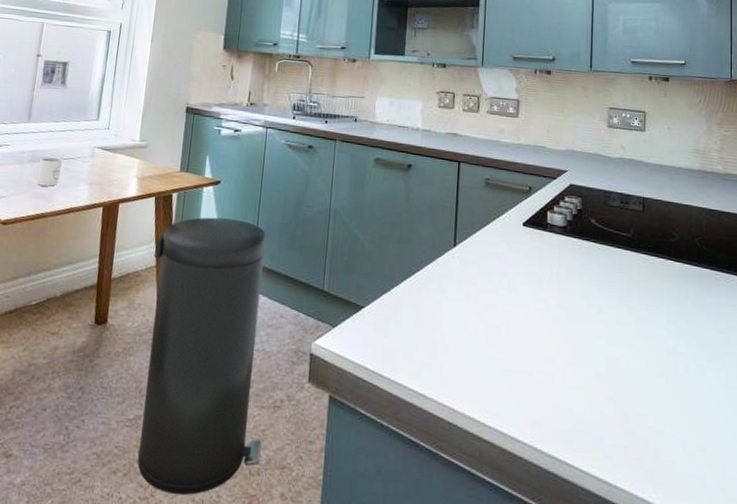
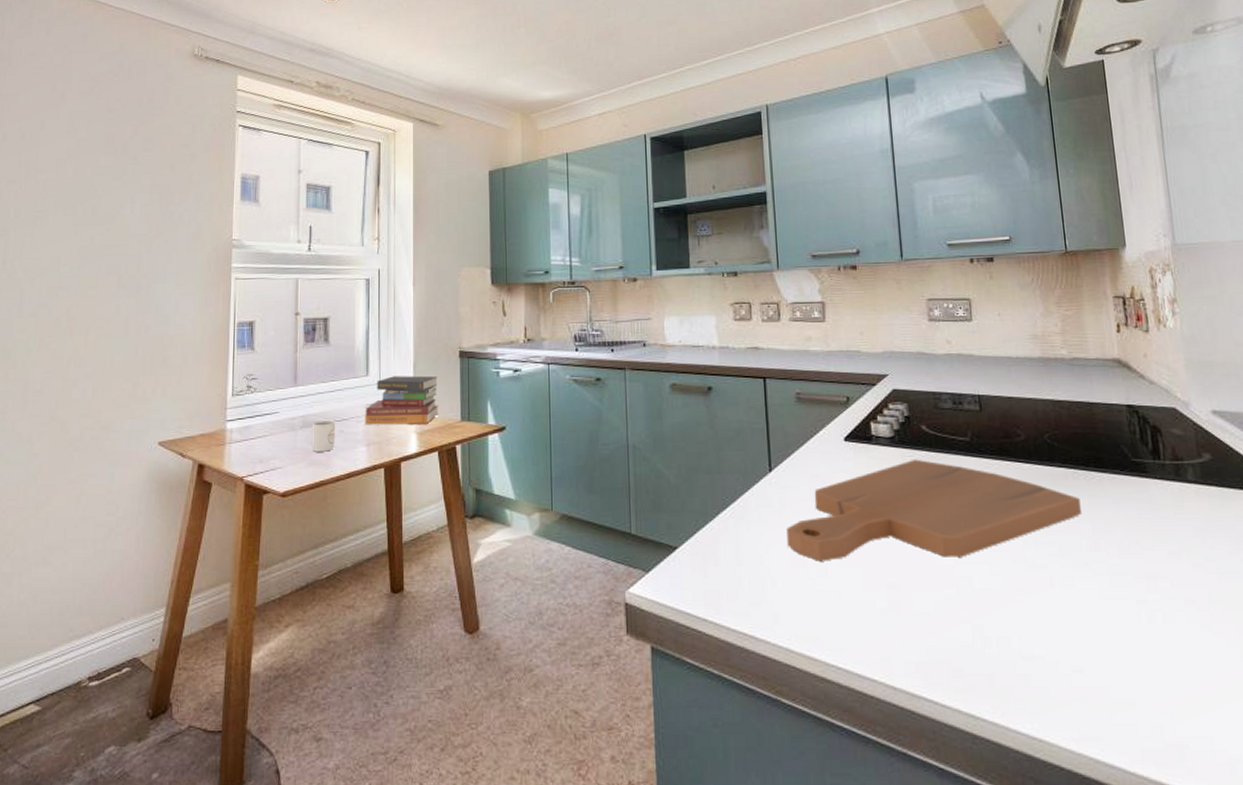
books: none [90,123,164,171] -> present [365,375,439,425]
pedal bin: present [137,217,266,495] -> none [445,466,584,767]
cutting board: none [462,248,719,340] -> present [786,459,1081,561]

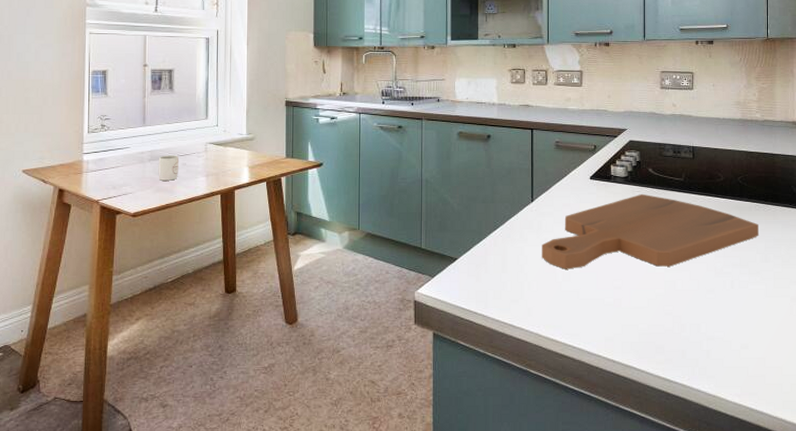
books: present [365,375,439,425] -> none [204,120,268,160]

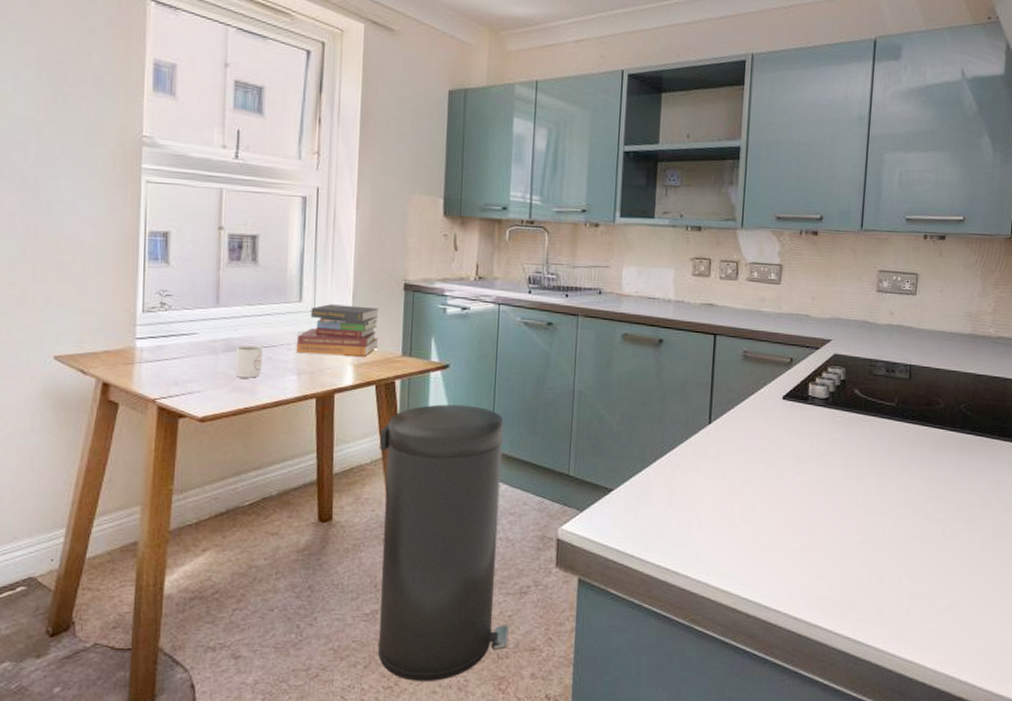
books: none [204,120,268,160] -> present [296,304,379,357]
pedal bin: none [271,195,379,423] -> present [377,404,509,682]
cutting board: present [542,193,759,269] -> none [717,419,981,509]

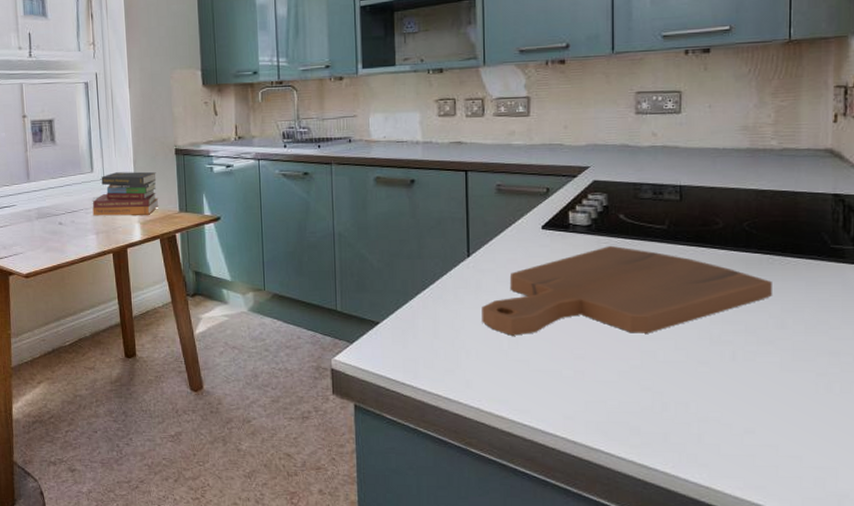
mug: present [235,345,263,378] -> none [46,212,68,240]
pedal bin: present [377,404,509,682] -> none [168,252,296,495]
cutting board: none [717,419,981,509] -> present [482,245,772,336]

